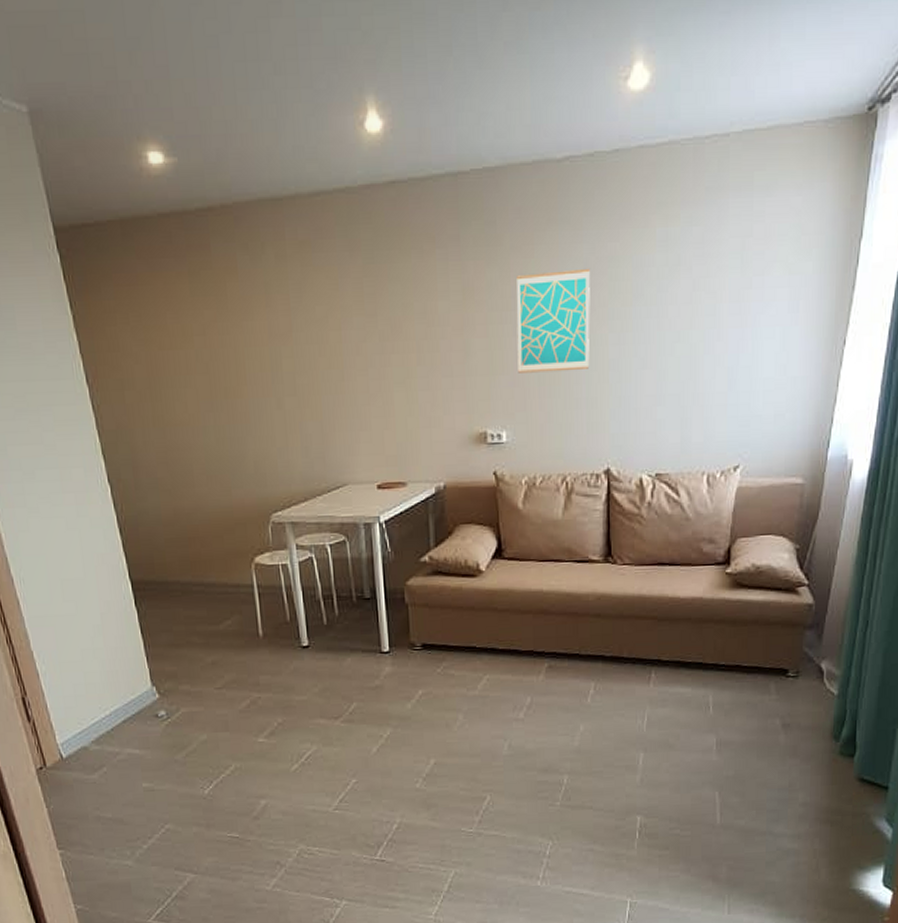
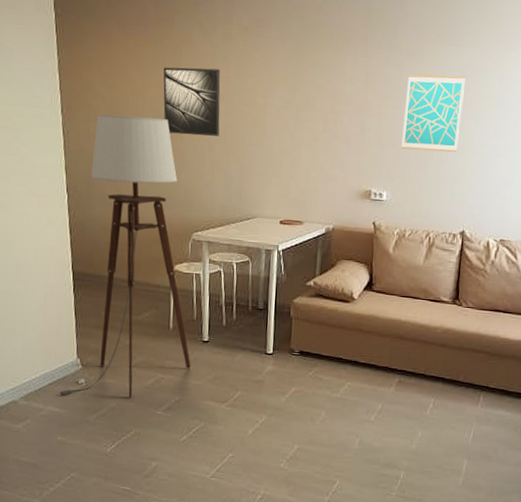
floor lamp: none [131,374,291,734] -> present [57,114,191,398]
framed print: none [205,301,287,392] -> present [163,67,221,136]

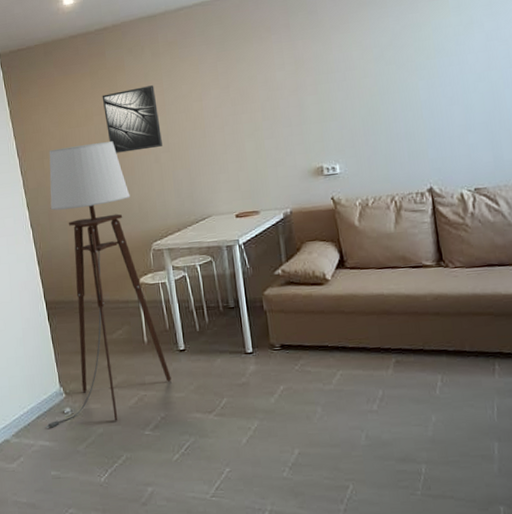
wall art: present [401,74,466,152] -> none [337,34,405,119]

